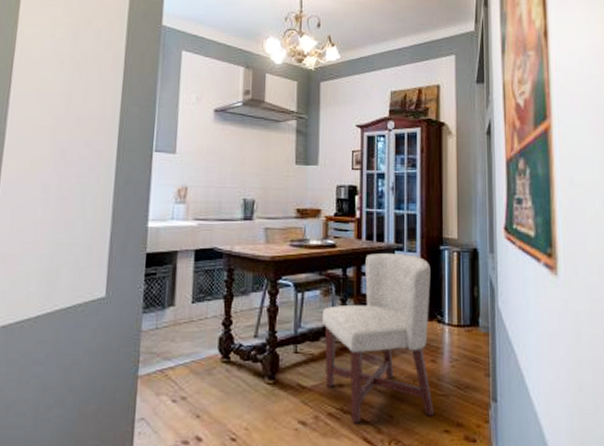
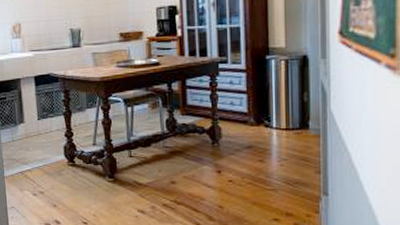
chair: present [321,253,434,424] -> none [151,66,263,213]

